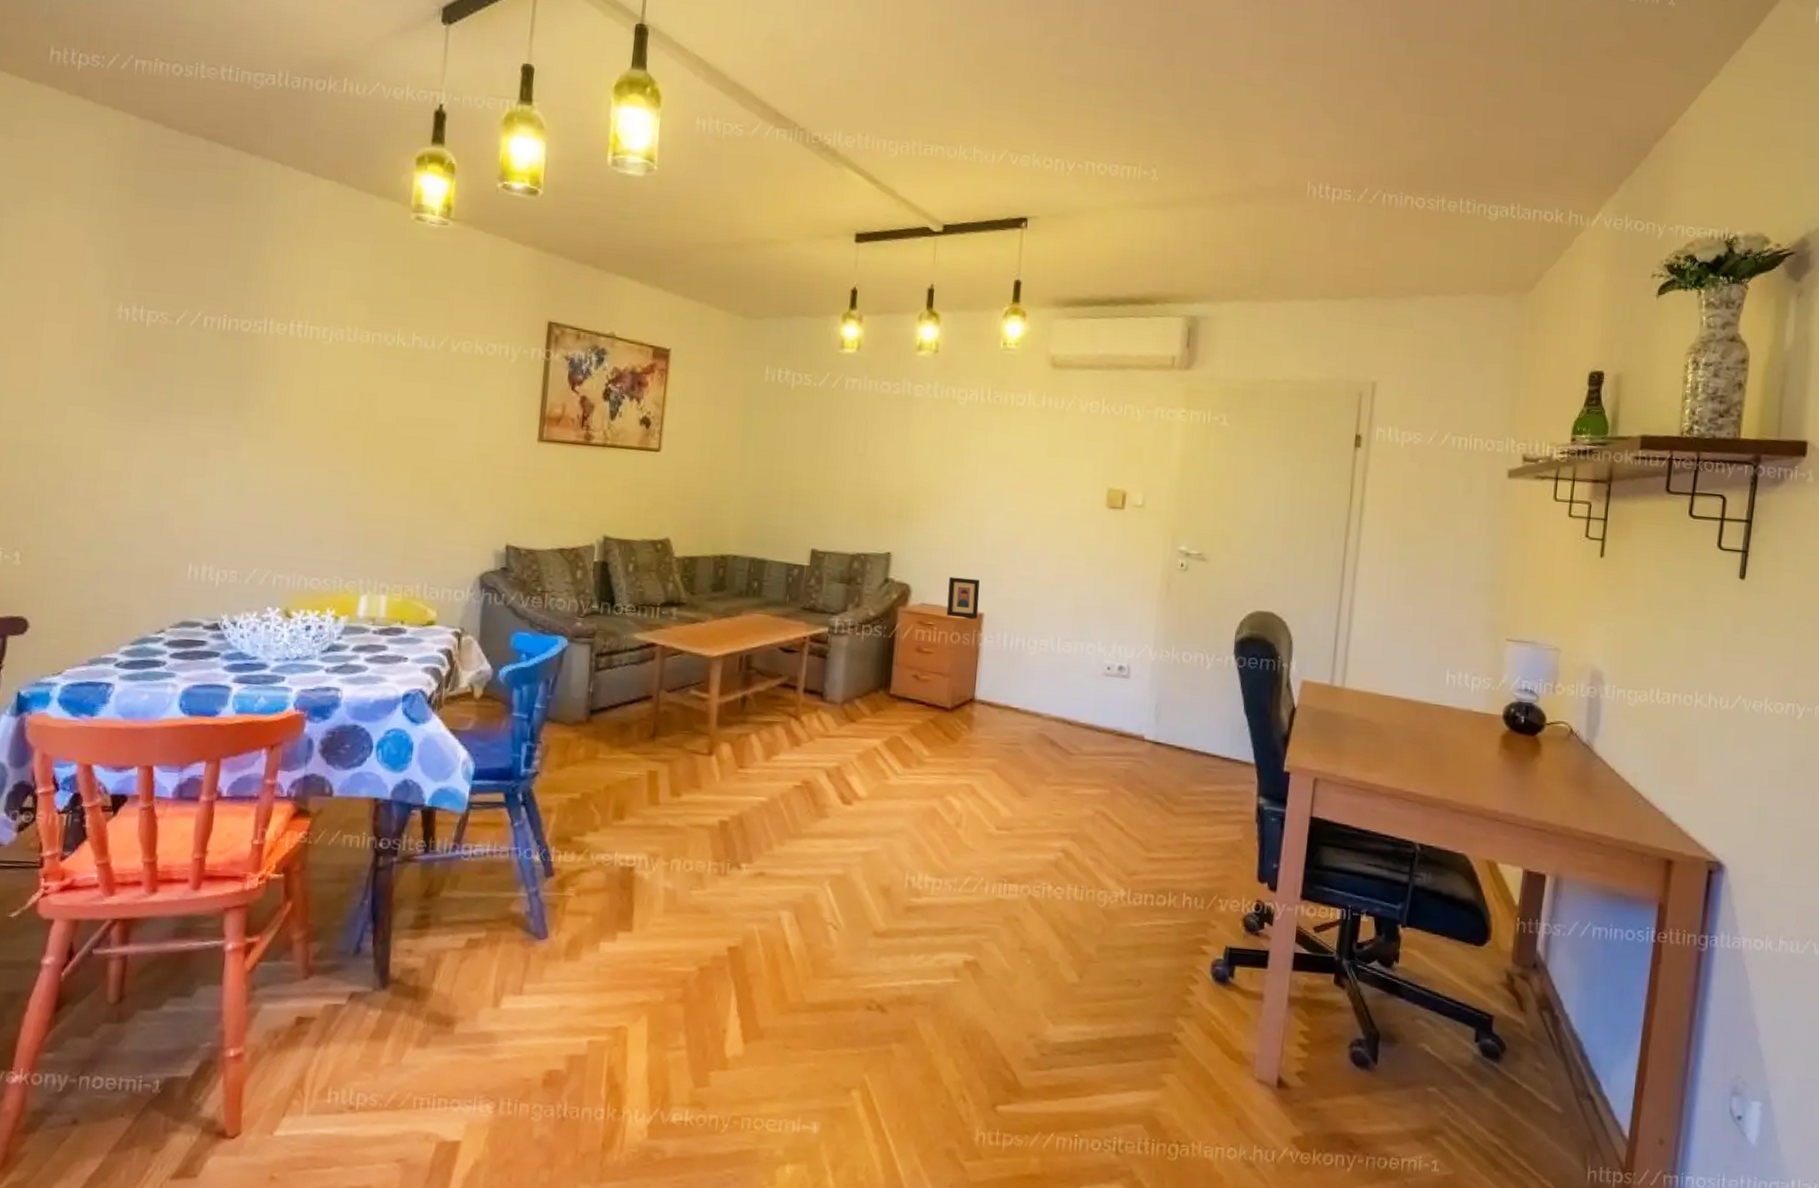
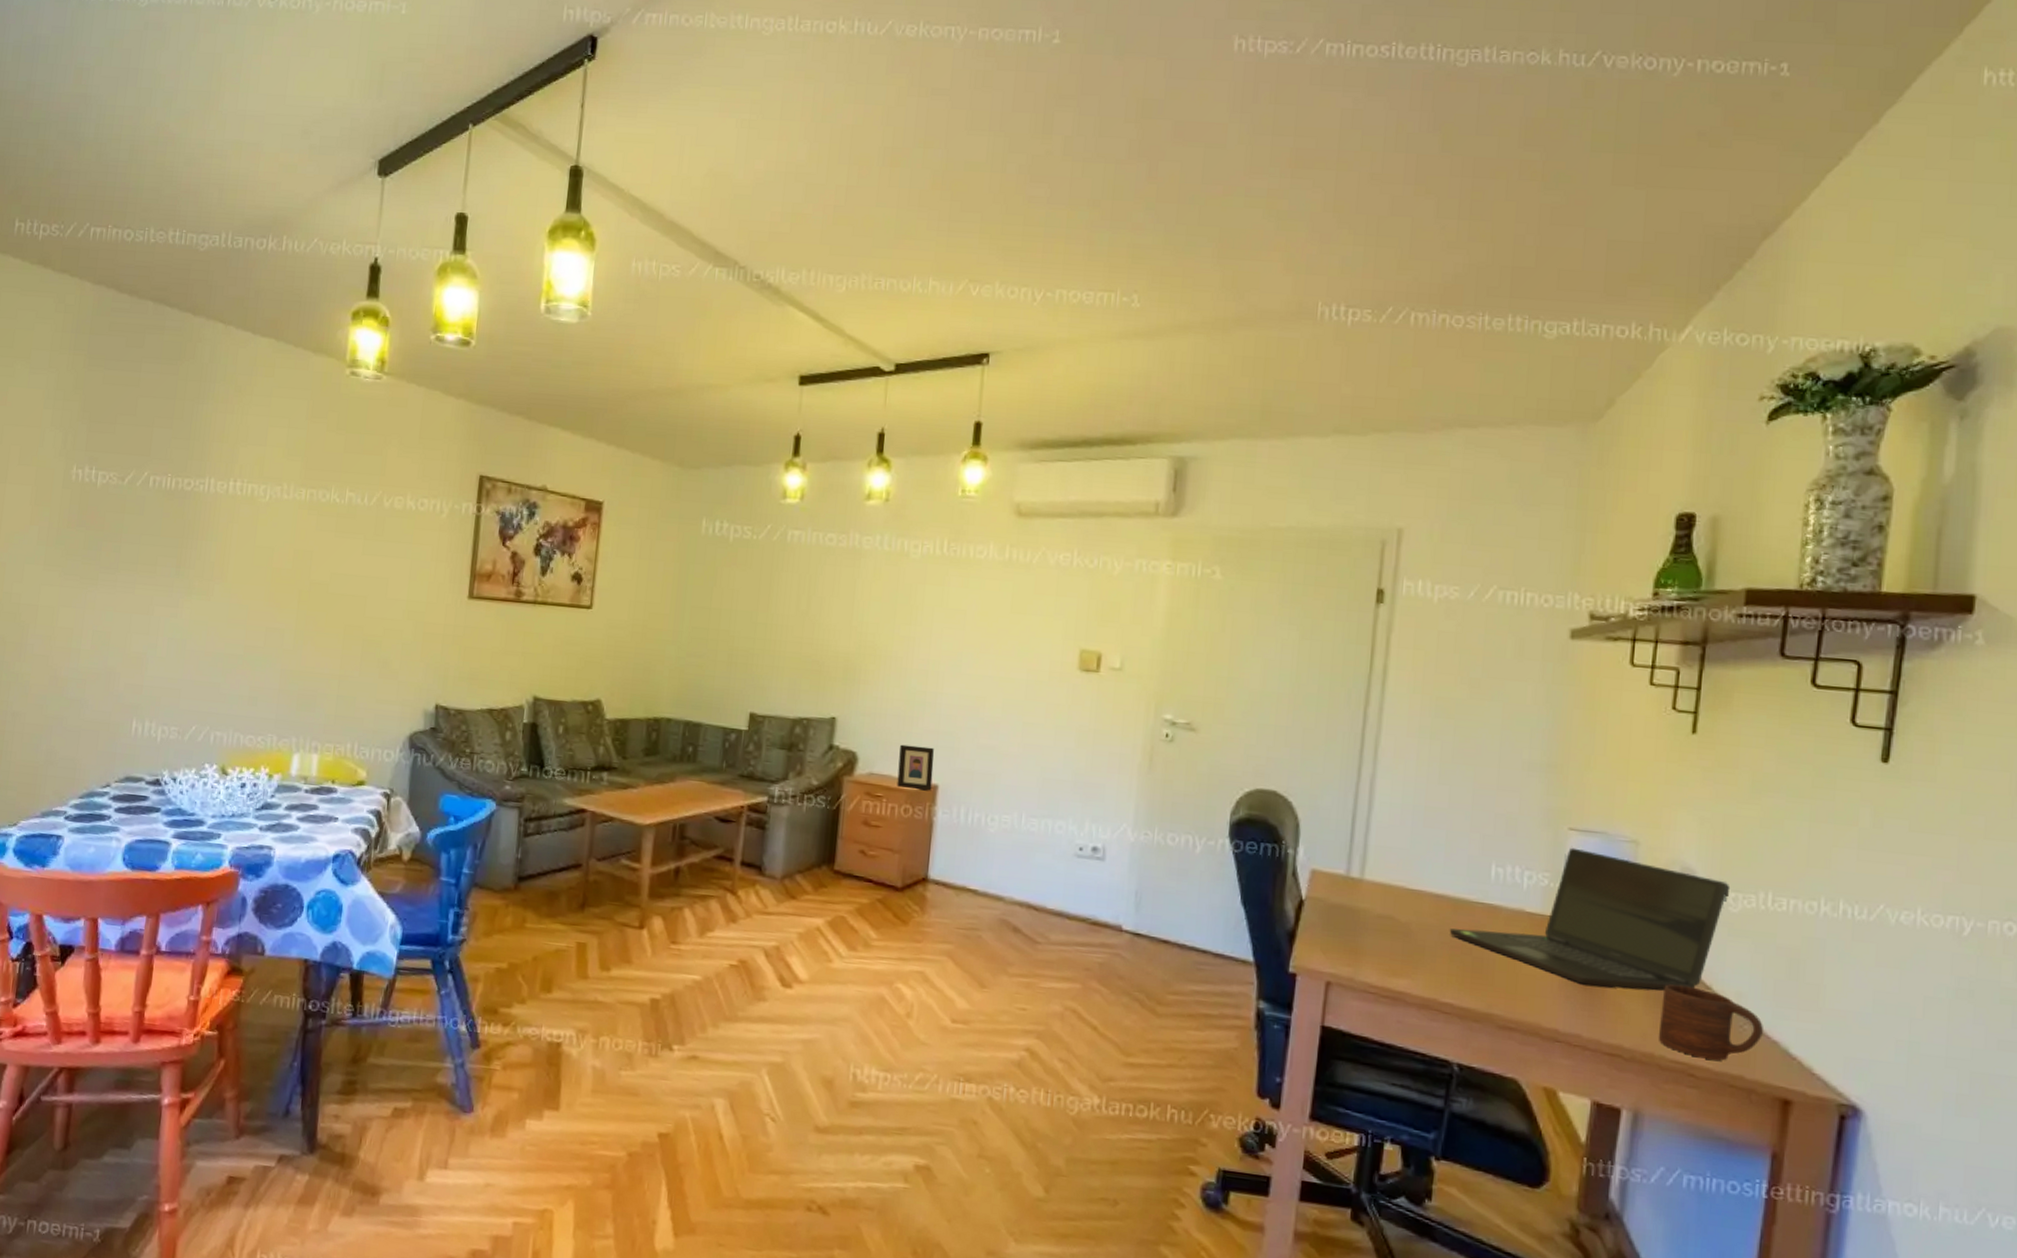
laptop: none [1413,655,1627,774] -> present [1449,847,1728,991]
cup: none [1574,768,1653,830] -> present [1658,984,1763,1061]

